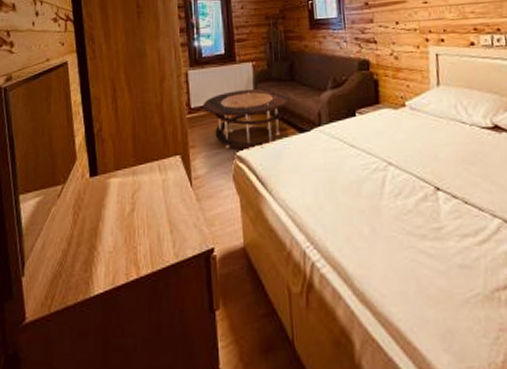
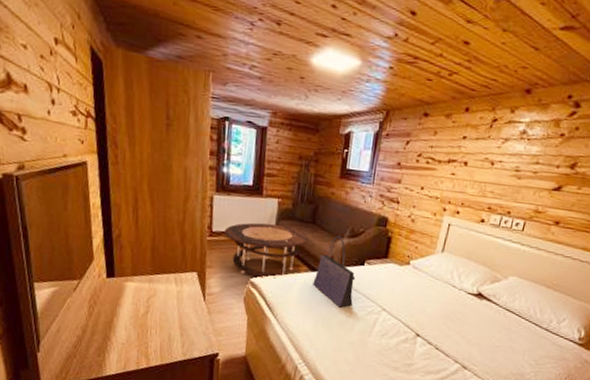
tote bag: none [304,88,353,170] -> present [313,235,356,308]

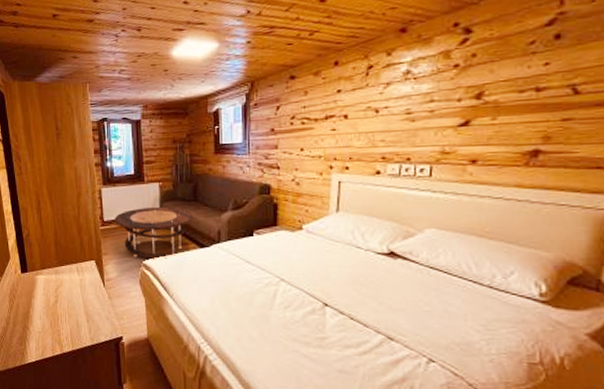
tote bag: present [313,235,356,308] -> none [203,209,247,282]

